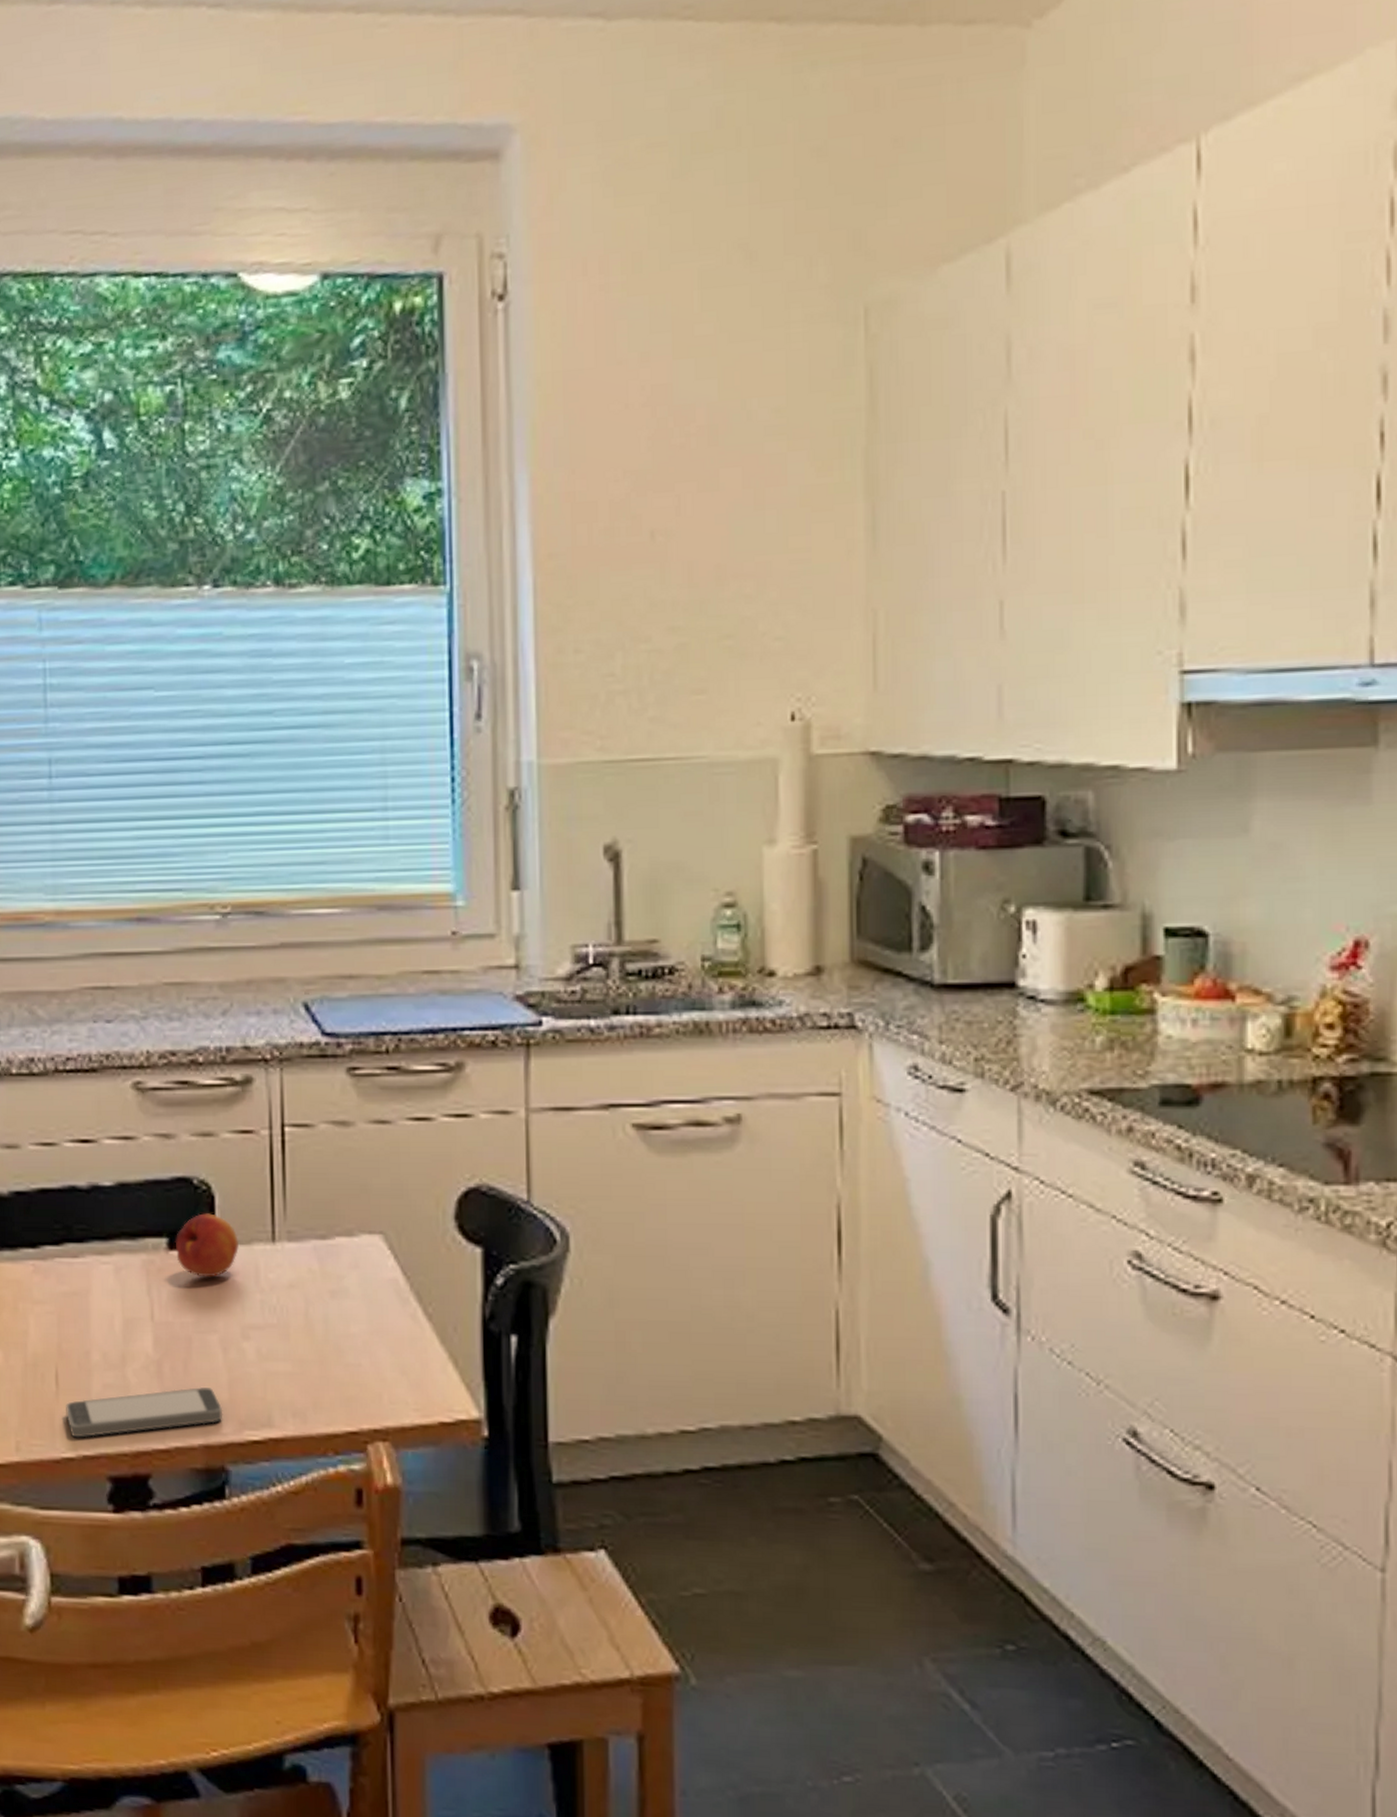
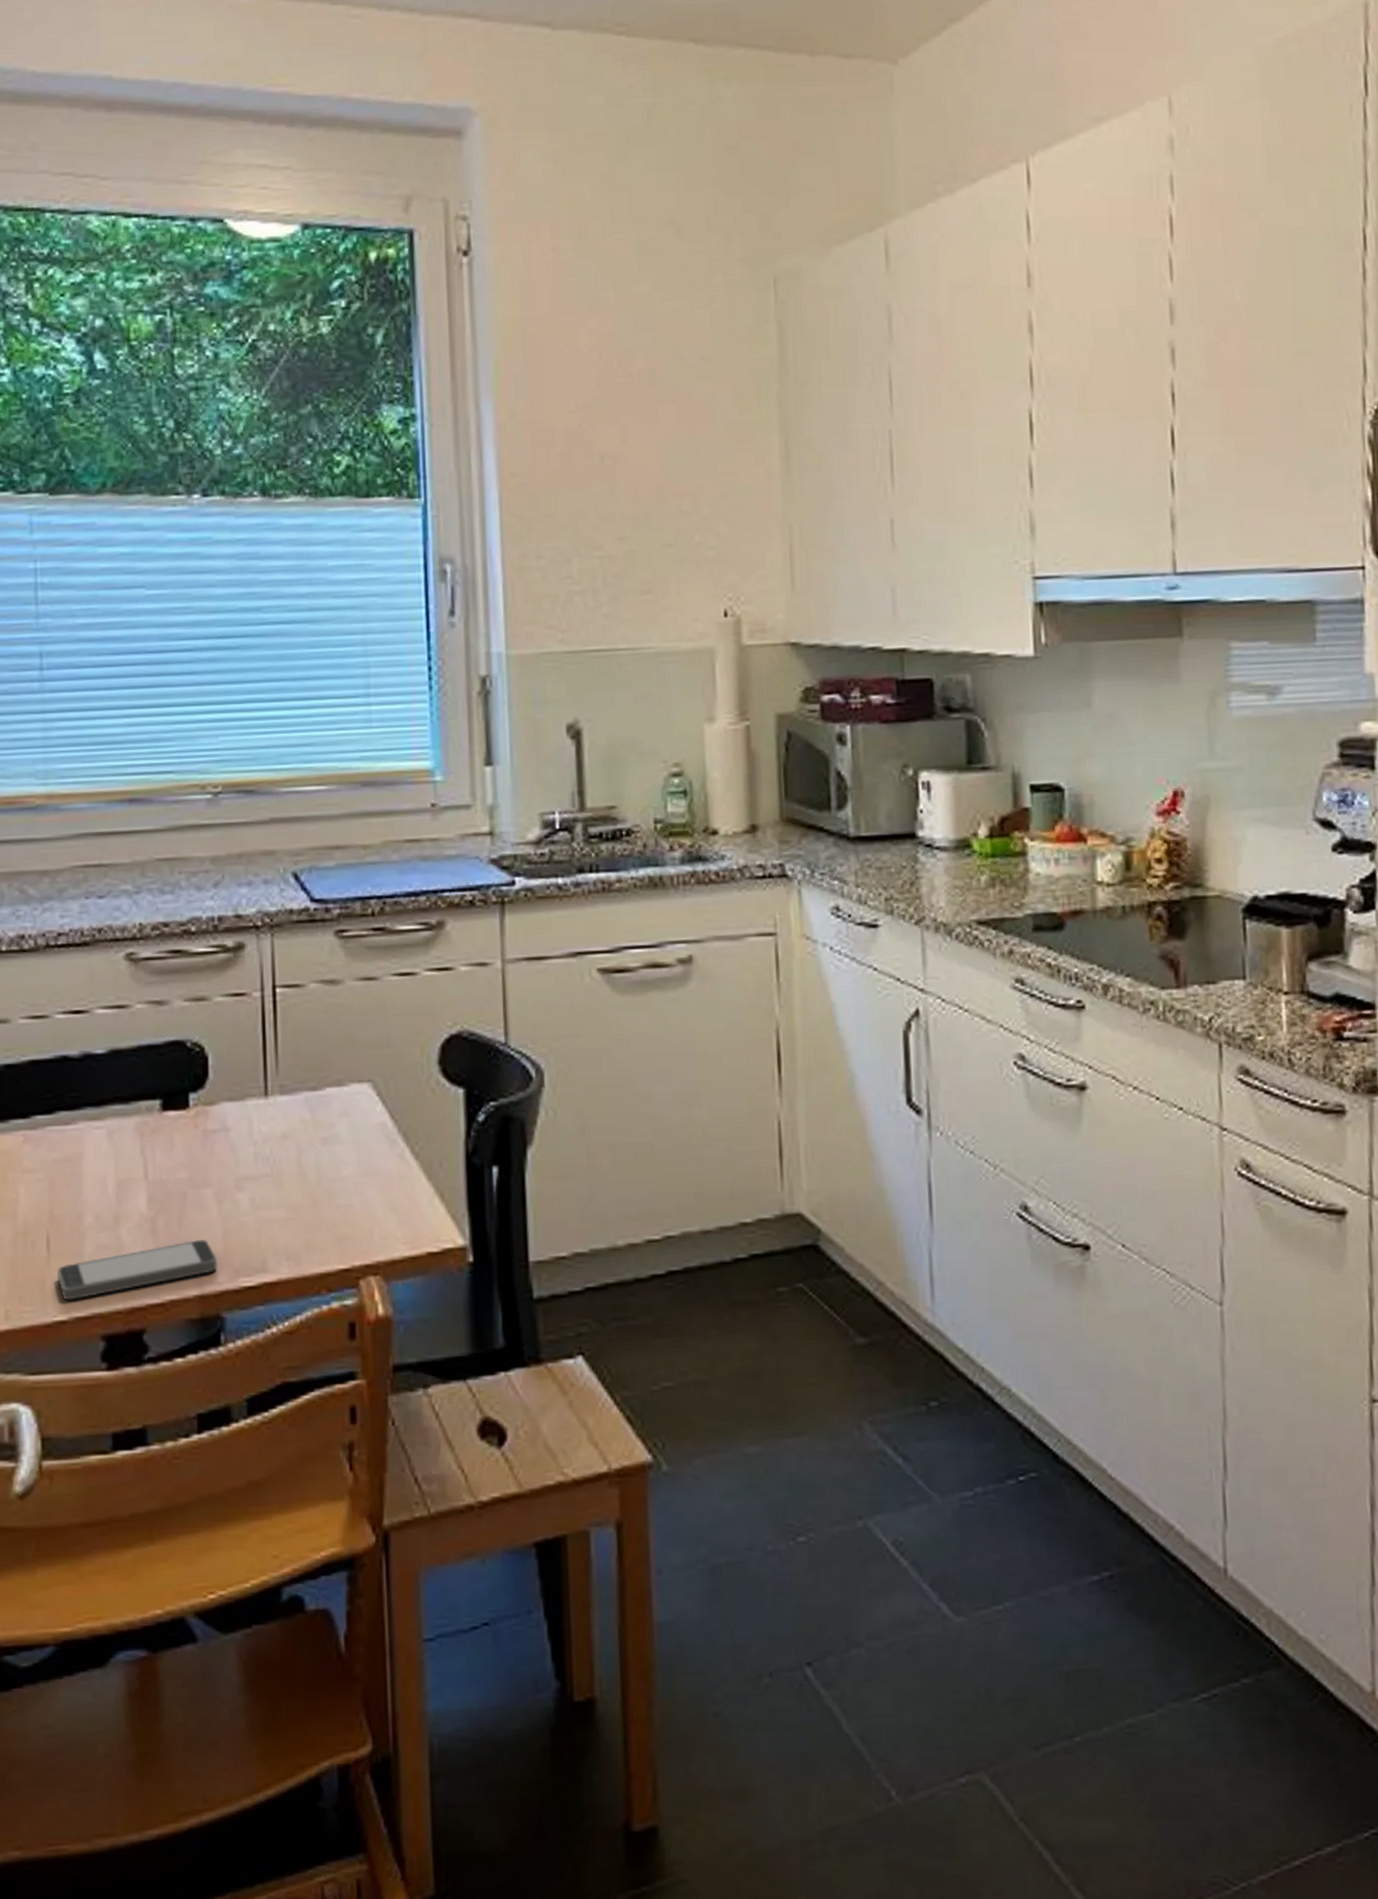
fruit: present [175,1213,240,1278] -> none [168,1073,233,1135]

